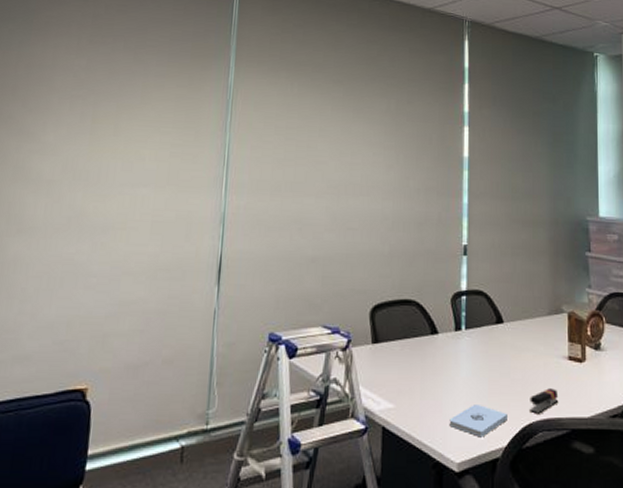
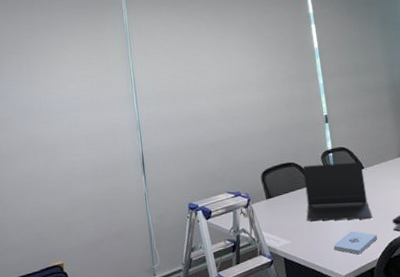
laptop: none [420,306,506,392] -> present [302,162,373,221]

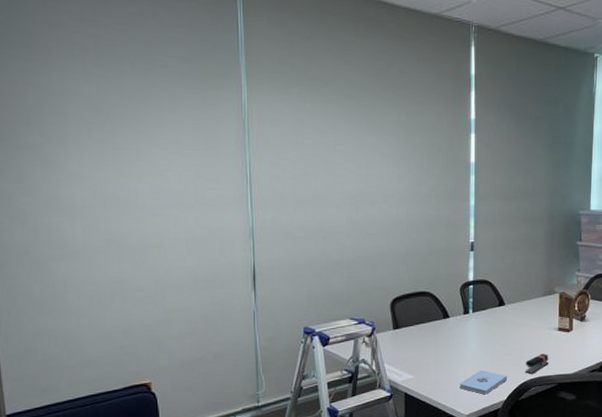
laptop: present [302,162,373,221] -> none [435,296,506,359]

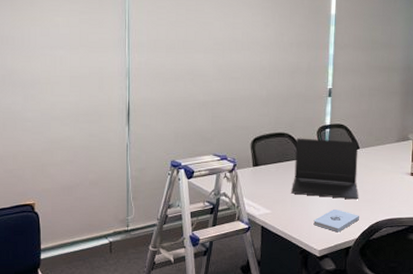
laptop: none [435,296,506,359] -> present [291,138,359,200]
stapler: present [525,354,549,374] -> none [377,197,401,215]

